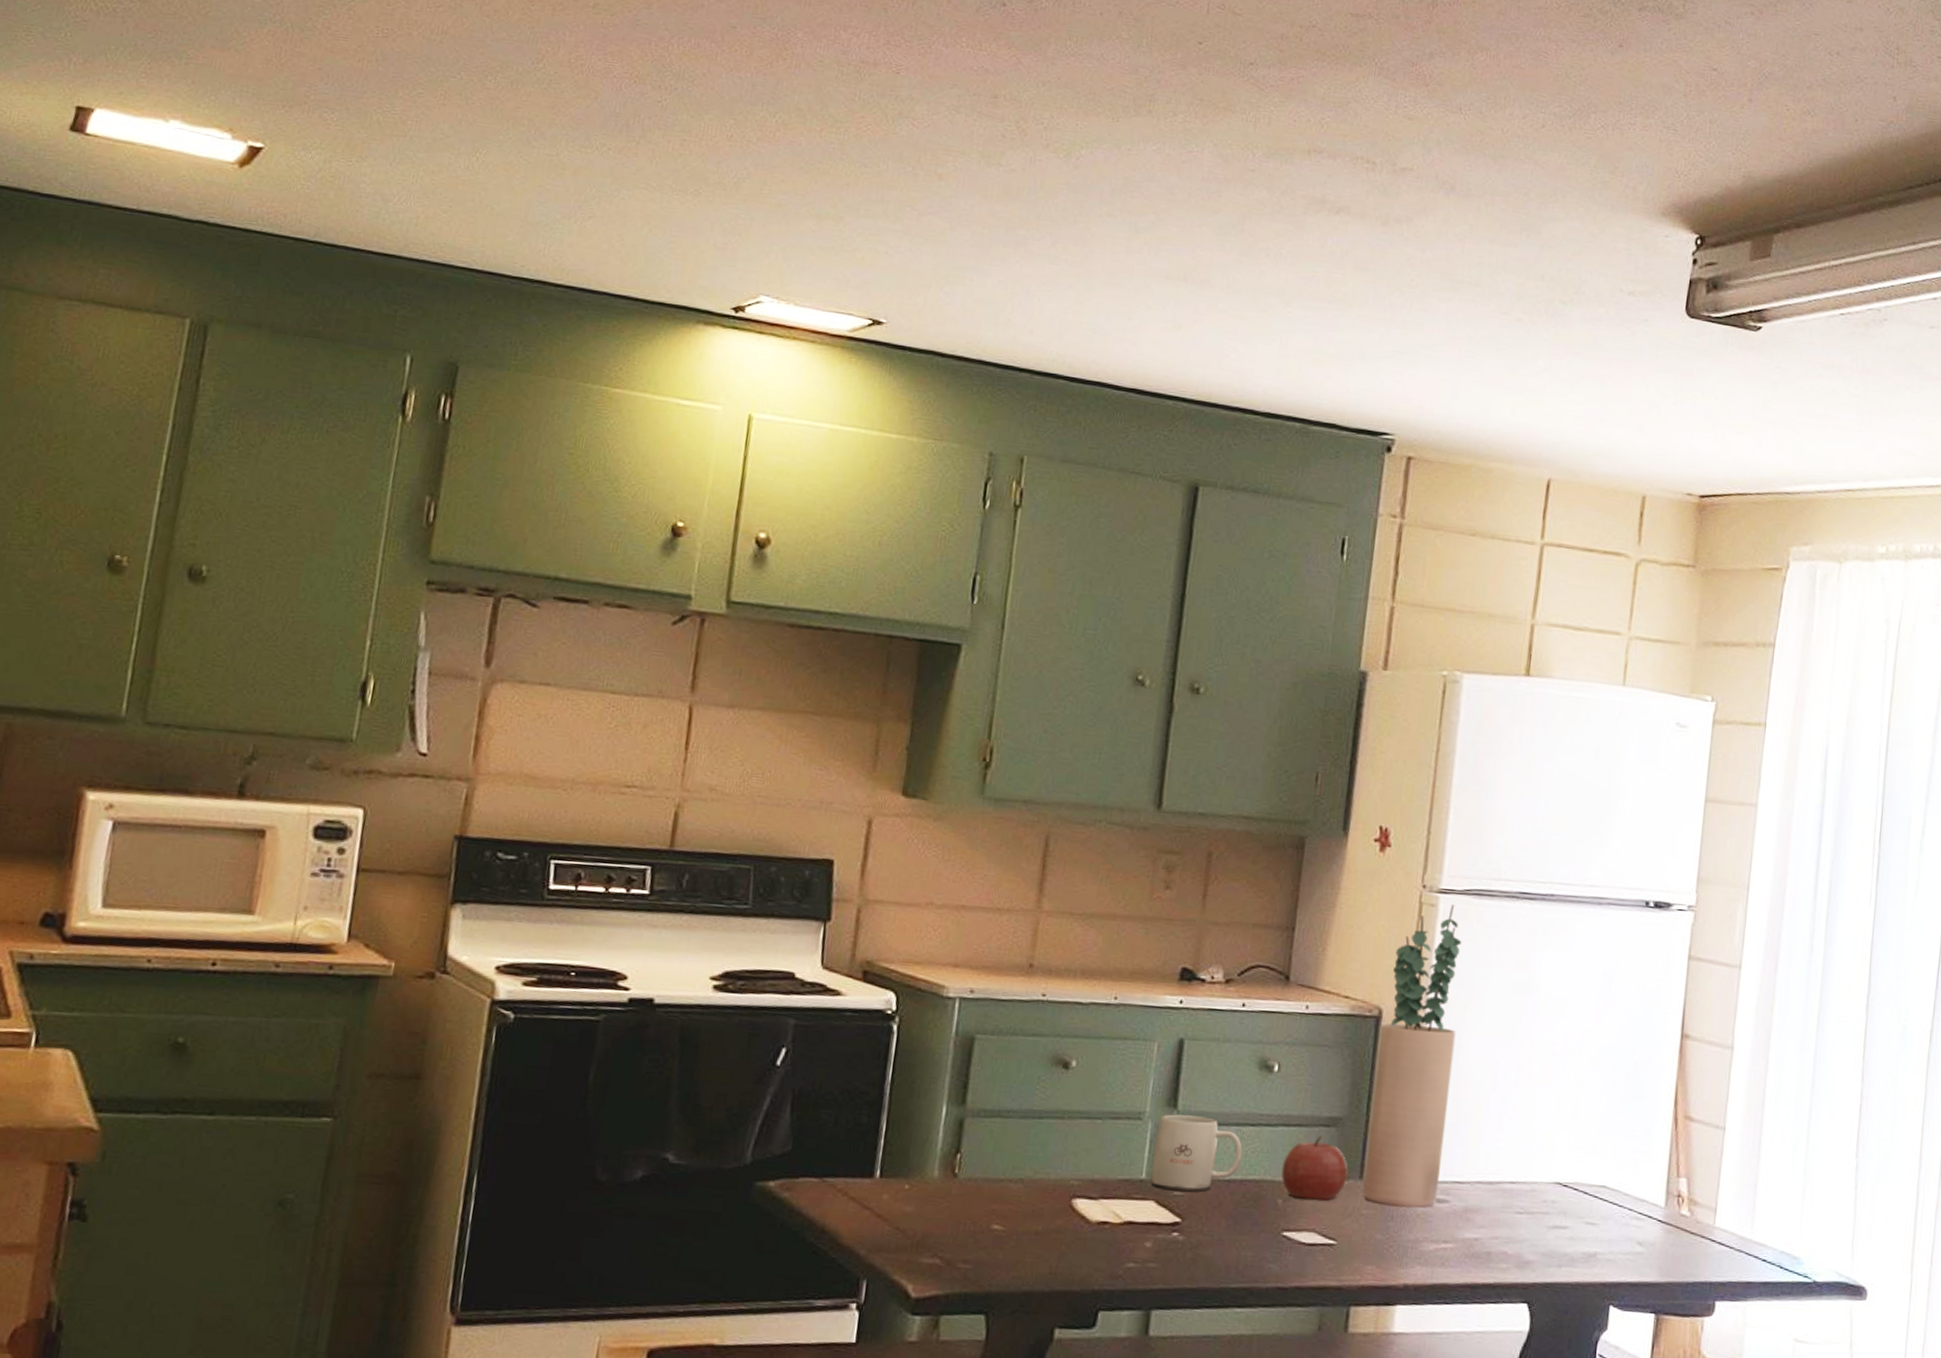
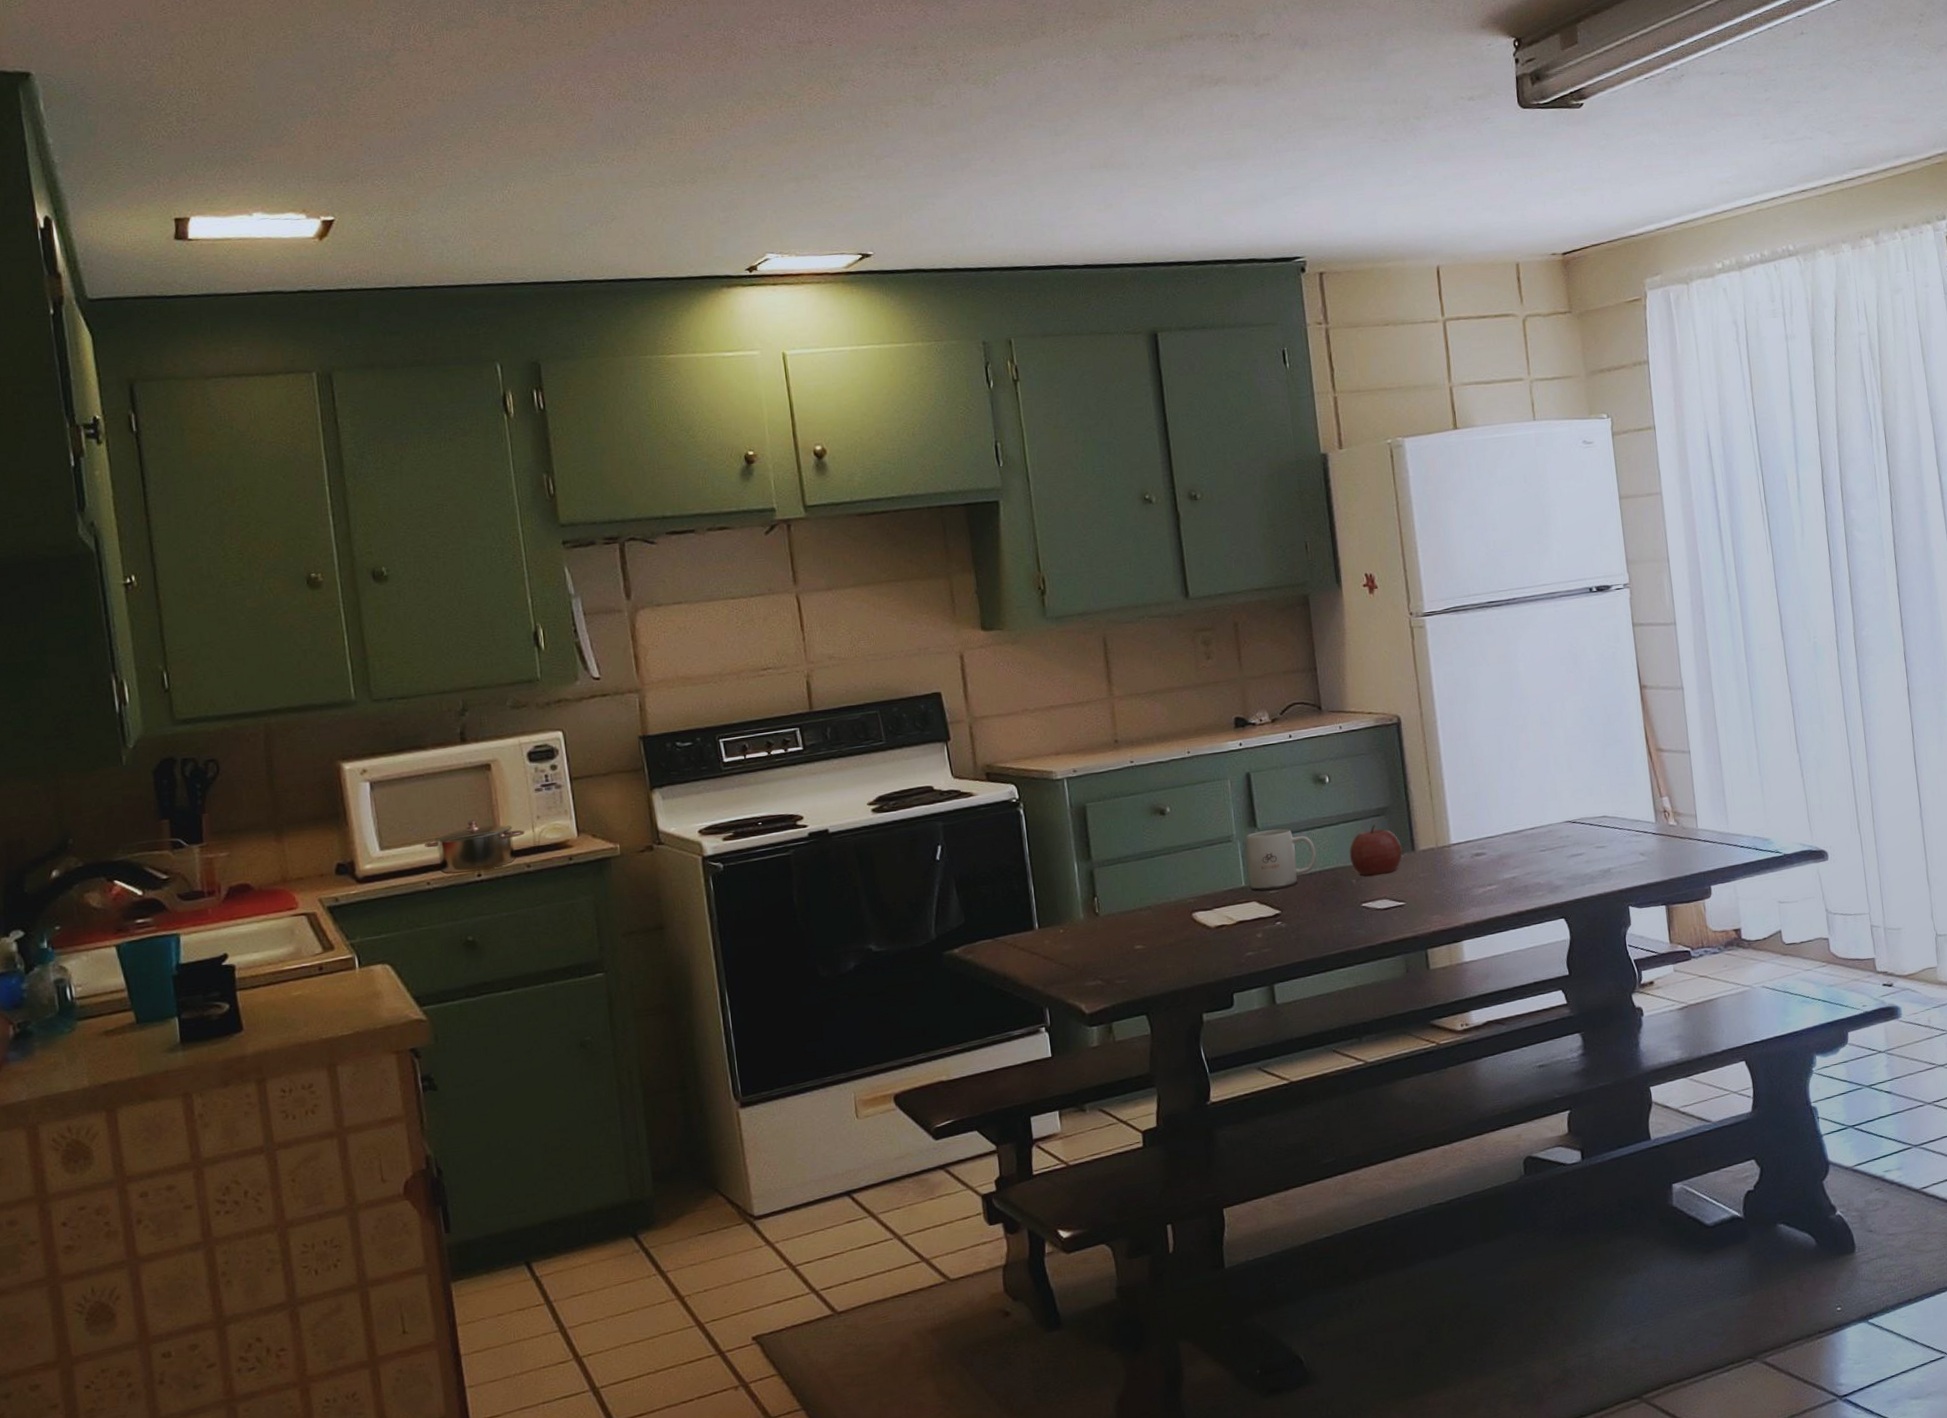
cooking pot: none [156,894,284,959] -> present [424,820,524,874]
vase: present [1362,905,1462,1208] -> none [1400,623,1476,868]

